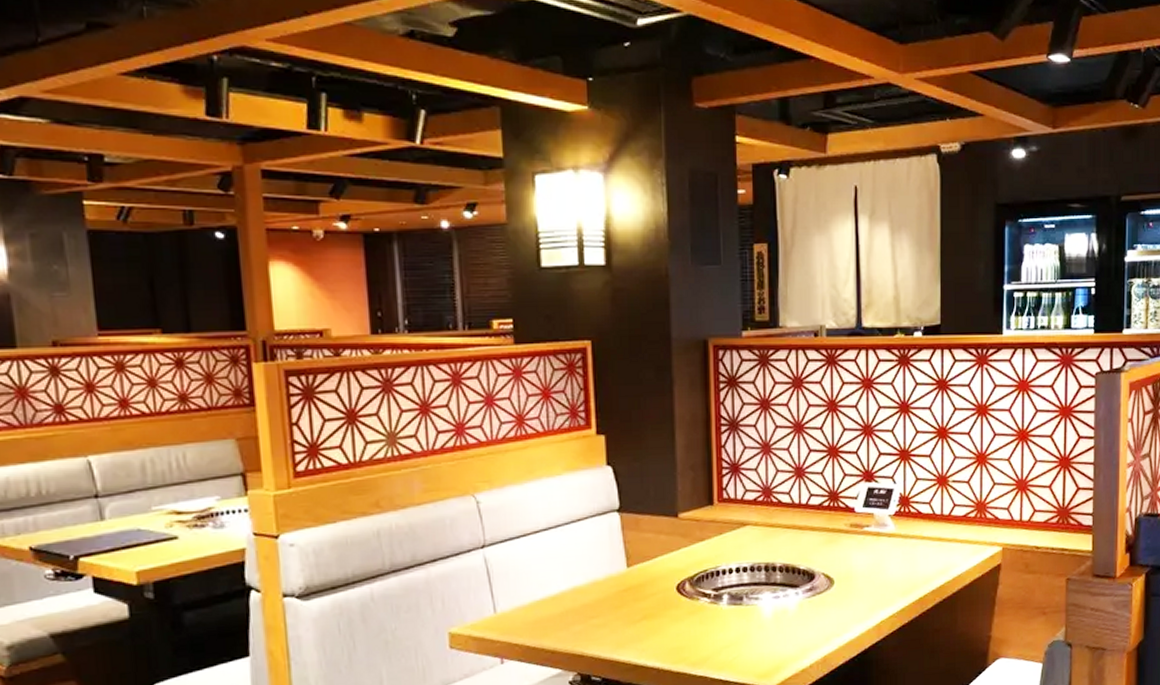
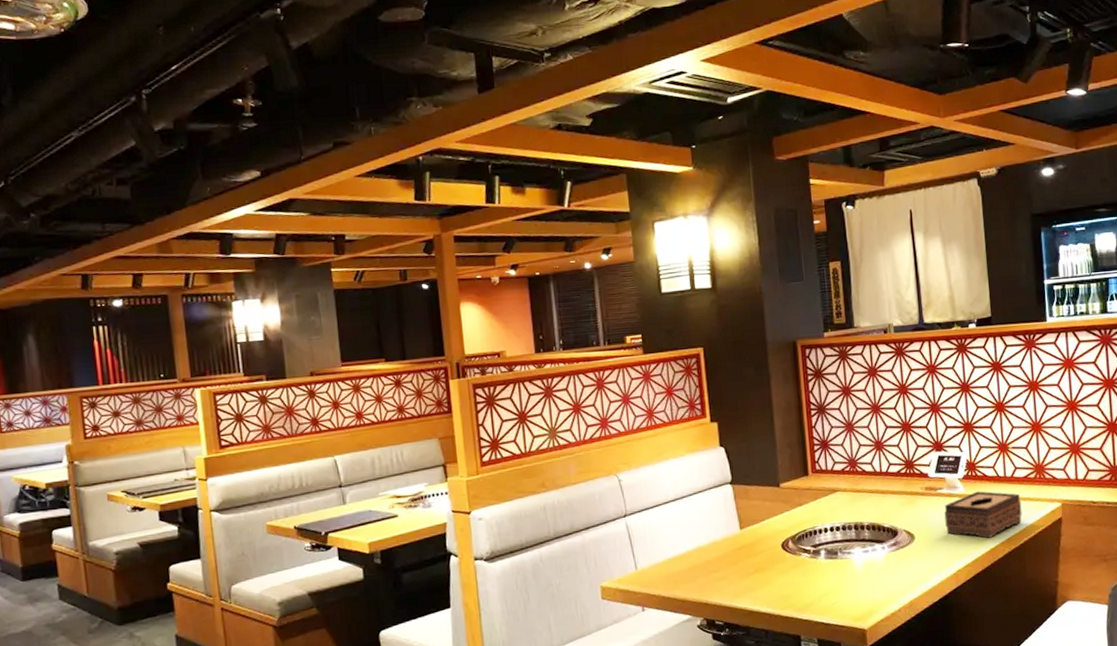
tissue box: none [870,530,958,585] -> present [944,491,1022,538]

